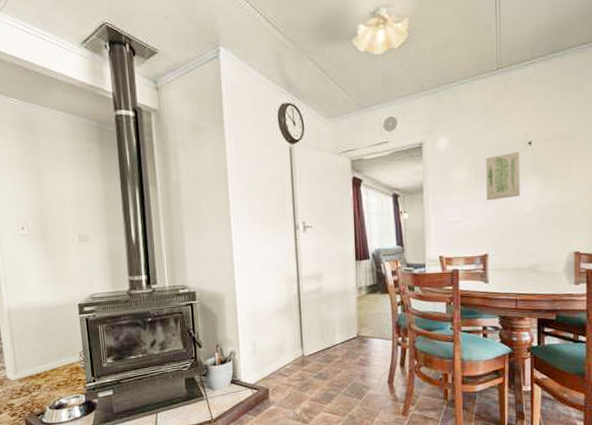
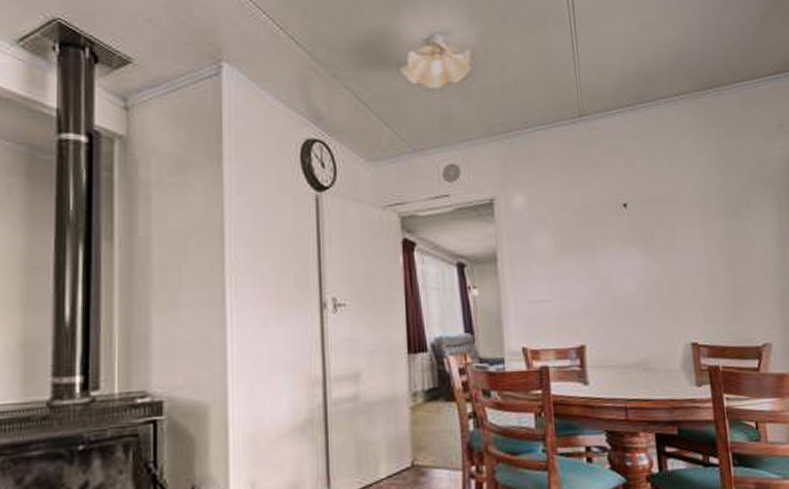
wall art: present [485,151,520,201] -> none [573,215,619,275]

